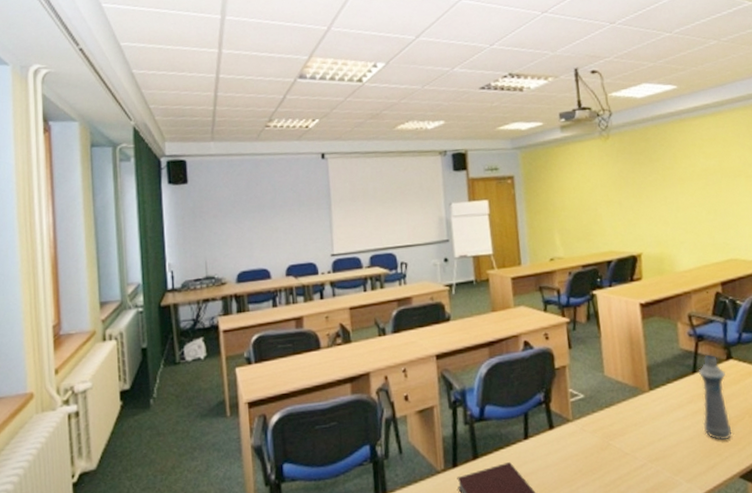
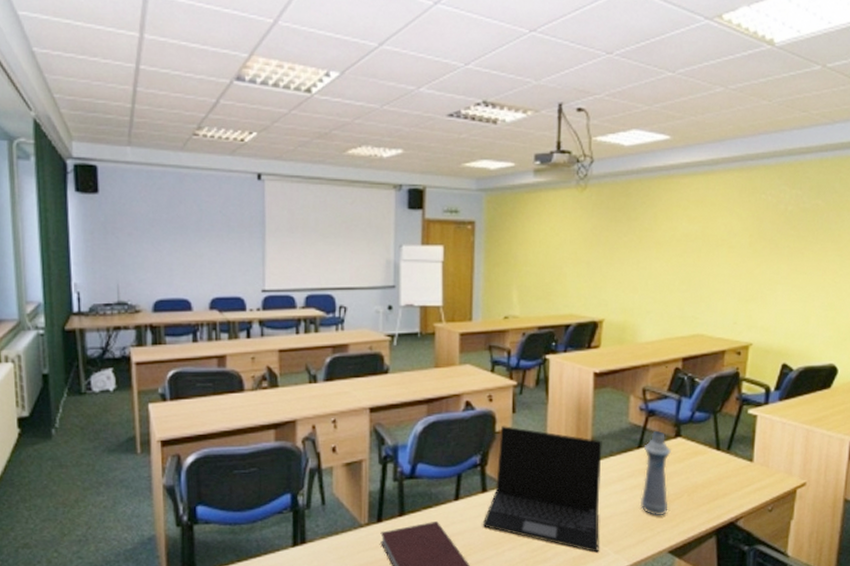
laptop: none [553,362,671,483] -> present [482,426,602,553]

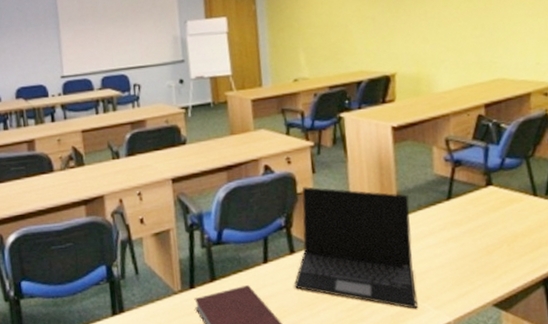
bottle: present [641,430,671,516] -> none [453,180,488,269]

